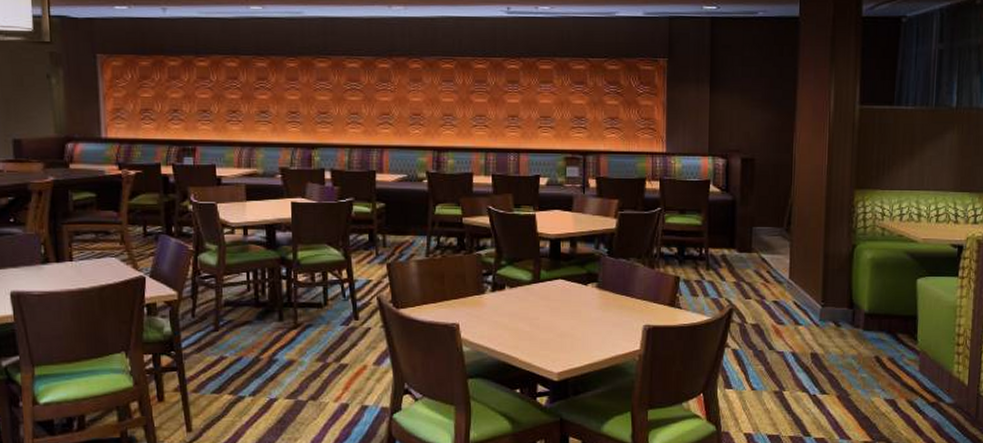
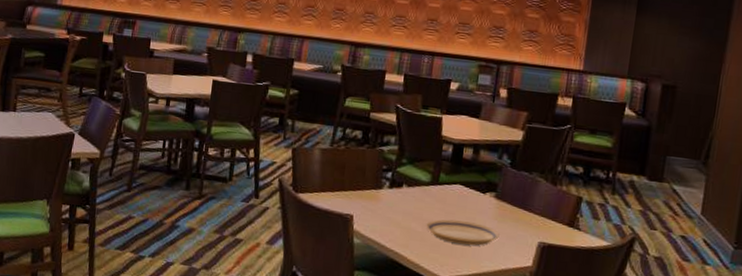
plate: none [533,315,606,338] -> present [426,219,500,246]

